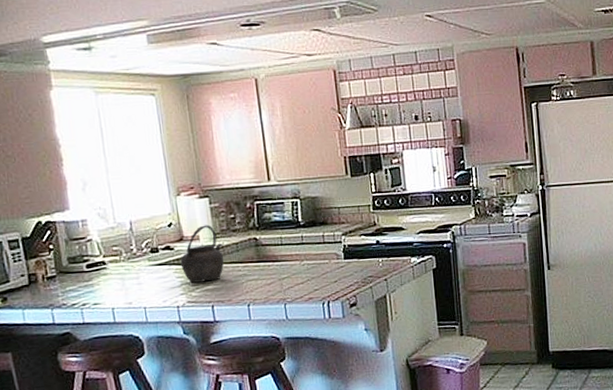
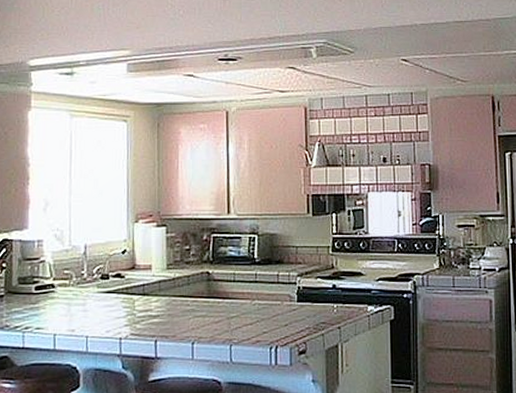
kettle: present [180,225,224,283] -> none [129,254,175,314]

